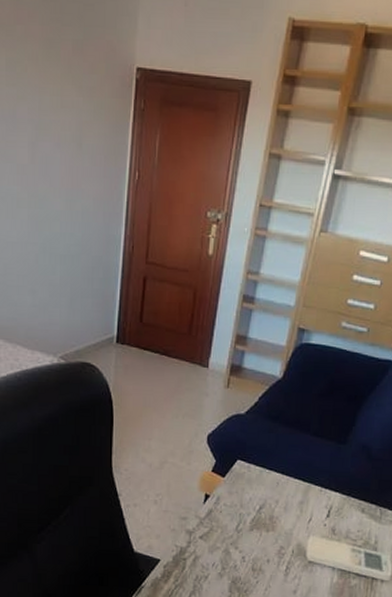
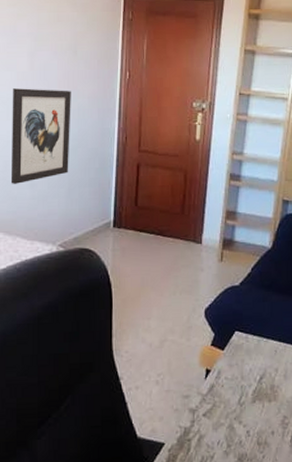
wall art: none [10,183,75,289] -> present [10,88,71,184]

